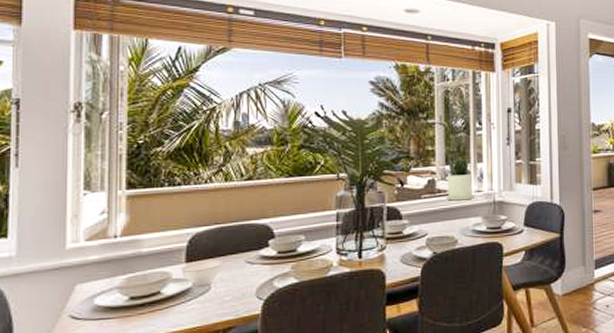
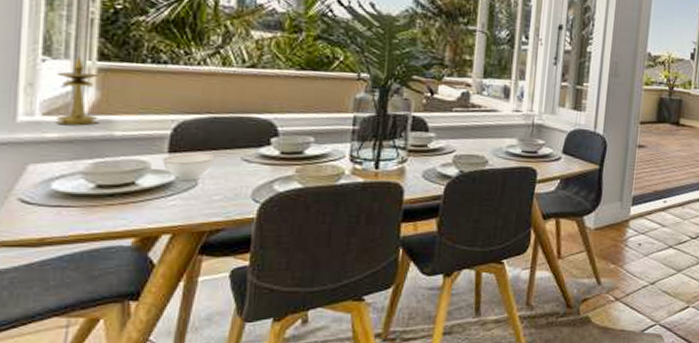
candlestick: none [95,188,130,248] -> present [56,56,100,126]
planter: present [446,157,475,201] -> none [480,70,512,119]

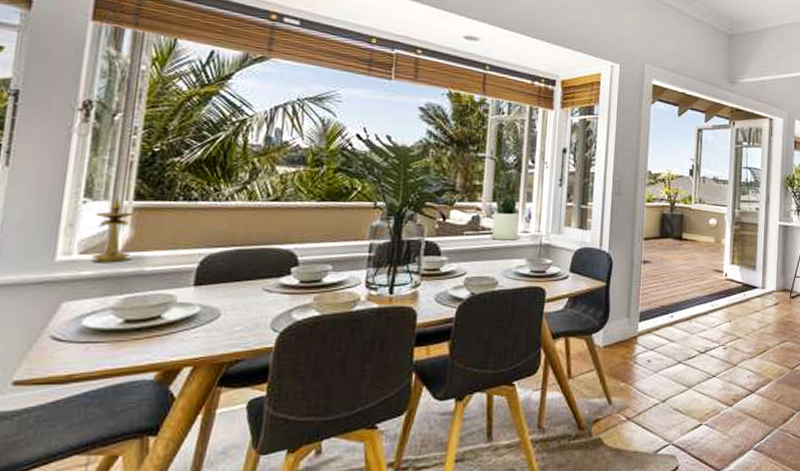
bowl: present [161,152,215,182] -> none [187,284,238,313]
planter: none [480,70,512,119] -> present [490,194,520,241]

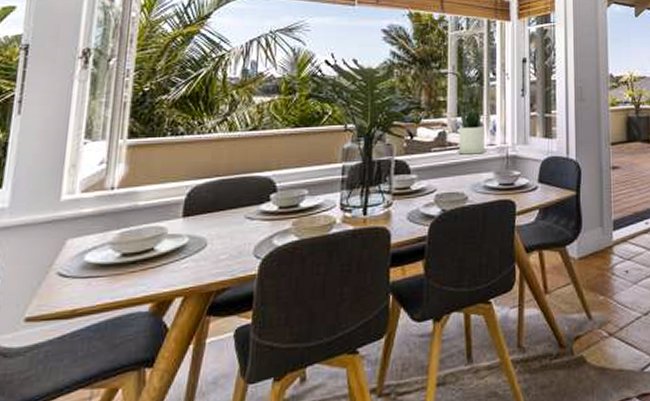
candlestick: present [91,197,135,263] -> none [92,137,129,200]

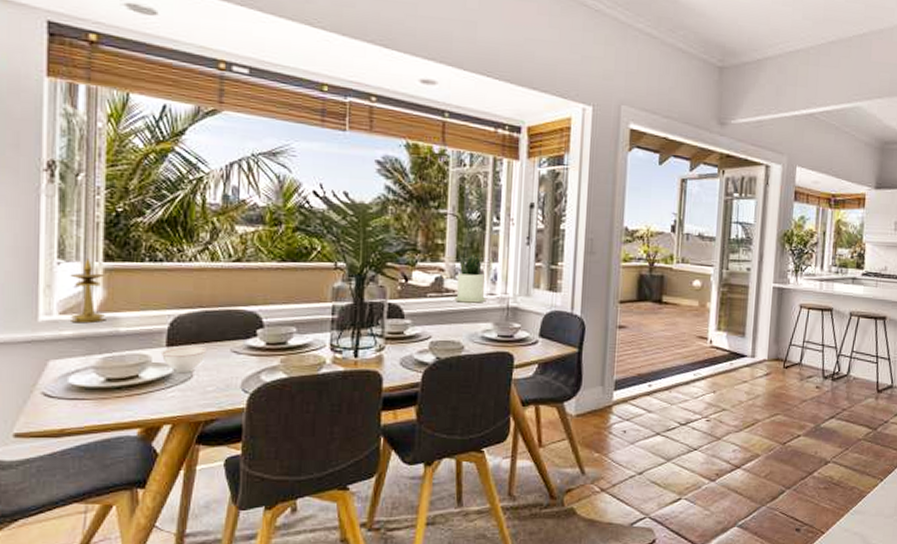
candlestick: none [92,137,129,200] -> present [70,258,106,323]
bowl: none [176,214,222,244] -> present [160,345,208,374]

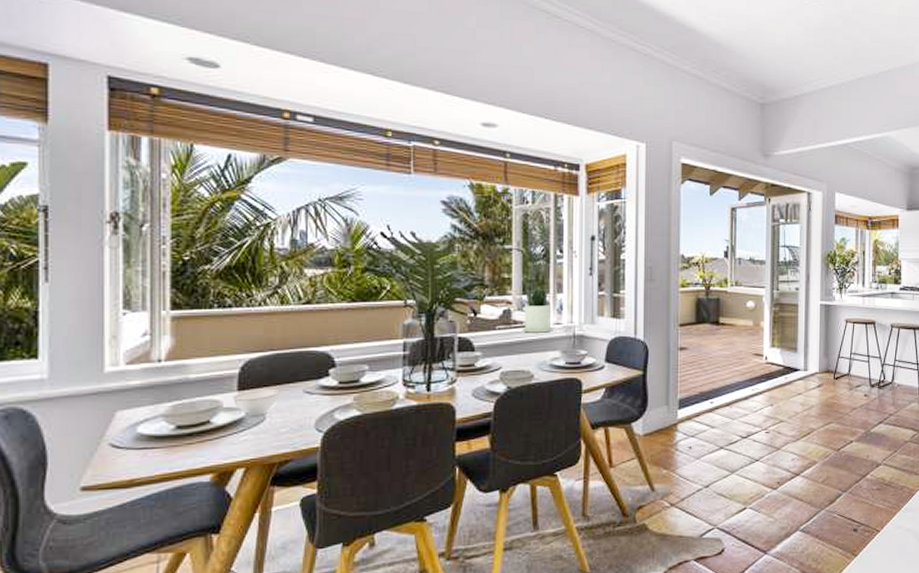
candlestick: present [70,258,106,323] -> none [136,308,175,373]

